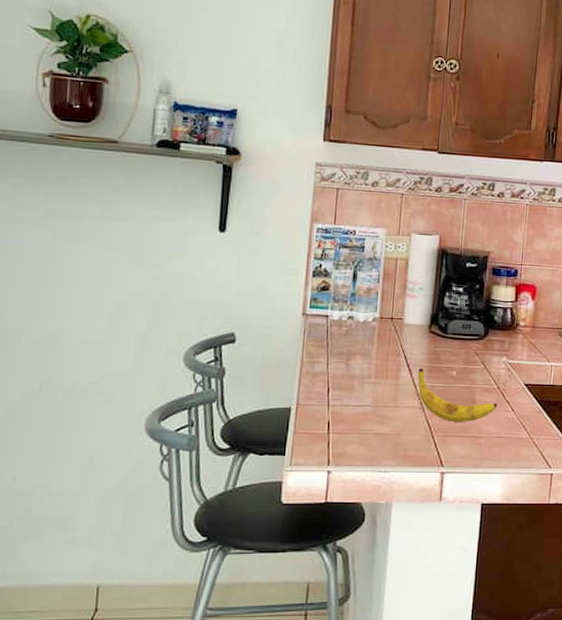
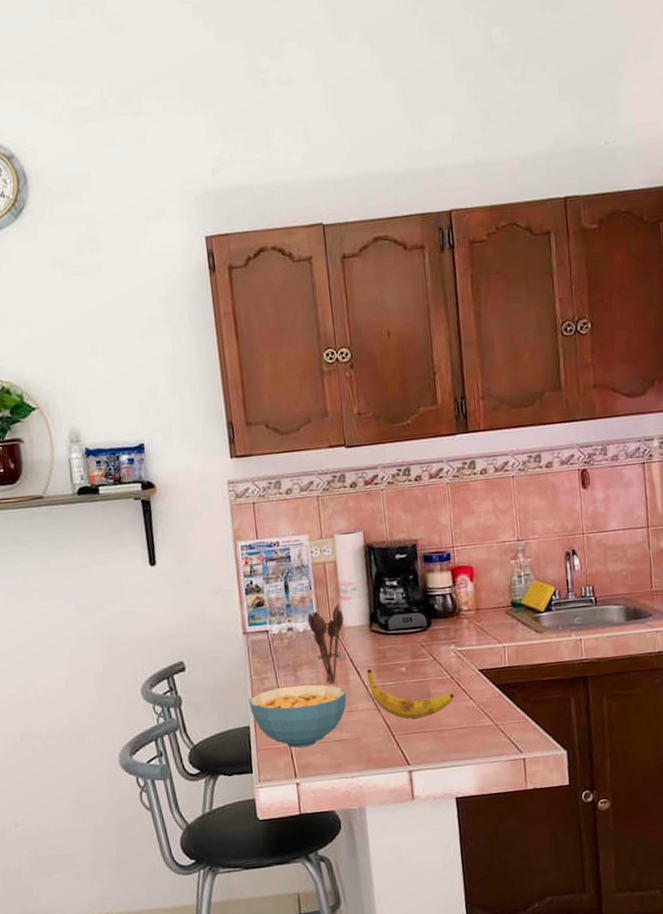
cereal bowl: none [295,373,394,436] -> present [249,684,347,748]
utensil holder: none [369,300,406,378] -> present [307,603,344,685]

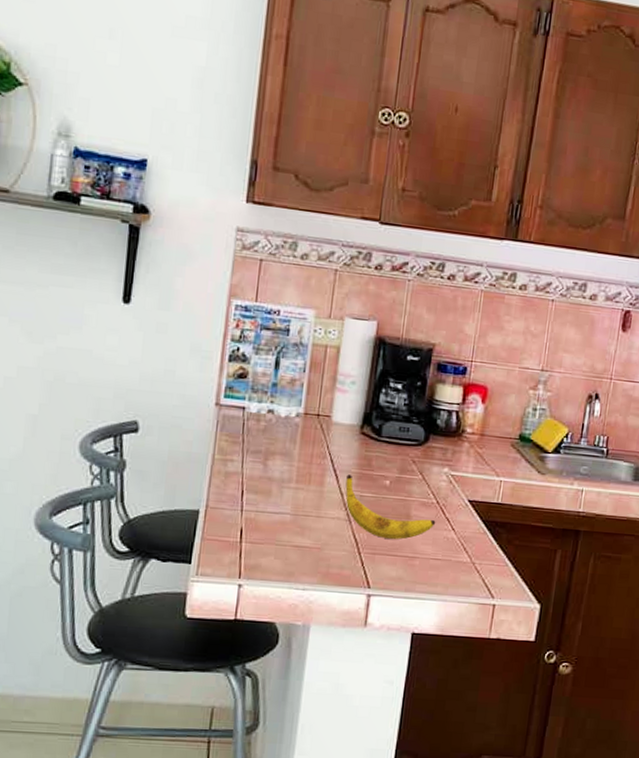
cereal bowl: present [249,684,347,748] -> none [204,473,318,546]
utensil holder: present [307,603,344,685] -> none [292,394,335,483]

